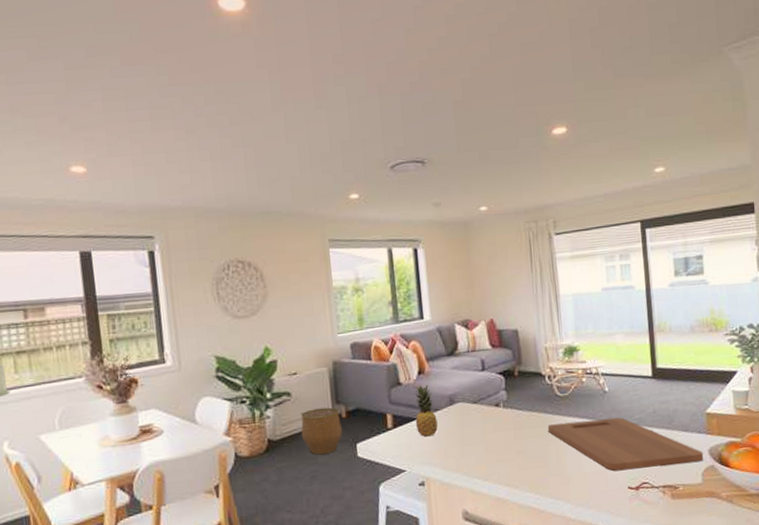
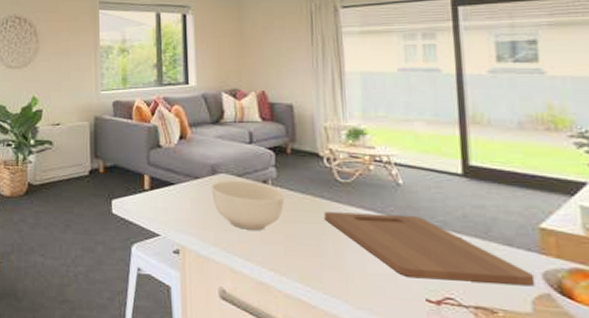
basket: present [300,407,342,455] -> none [59,160,99,206]
fruit: present [415,384,438,437] -> none [173,150,197,204]
bowl: none [450,406,515,453] -> present [211,181,285,230]

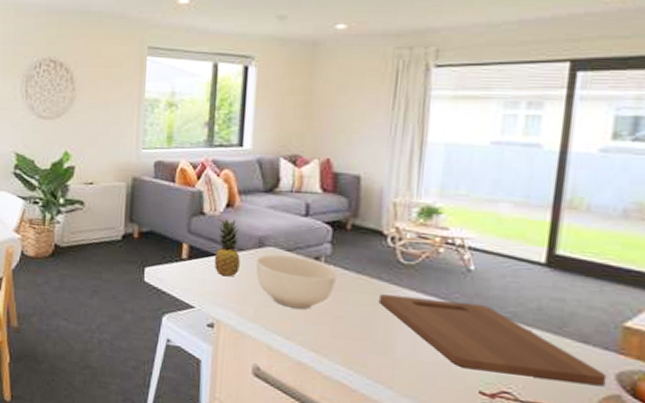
fruit: none [173,150,197,204] -> present [214,219,240,277]

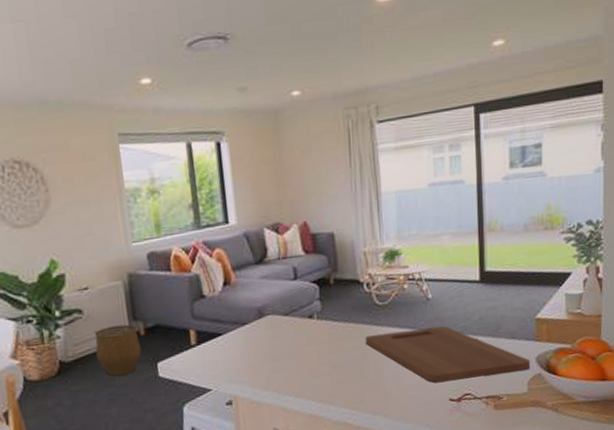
basket: none [88,222,133,272] -> present [93,324,141,376]
fruit: present [214,219,240,277] -> none [220,296,246,353]
bowl: present [255,254,338,309] -> none [259,318,330,368]

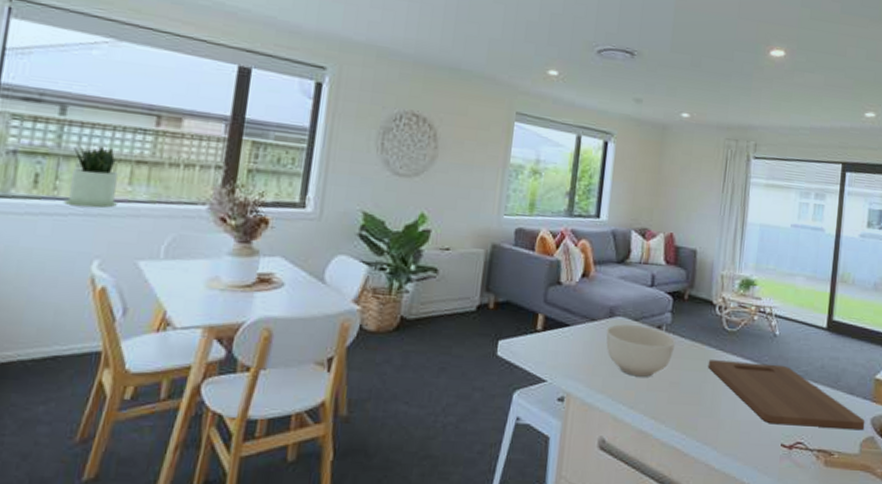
basket: present [93,324,141,376] -> none [439,292,489,346]
bowl: none [259,318,330,368] -> present [606,324,676,377]

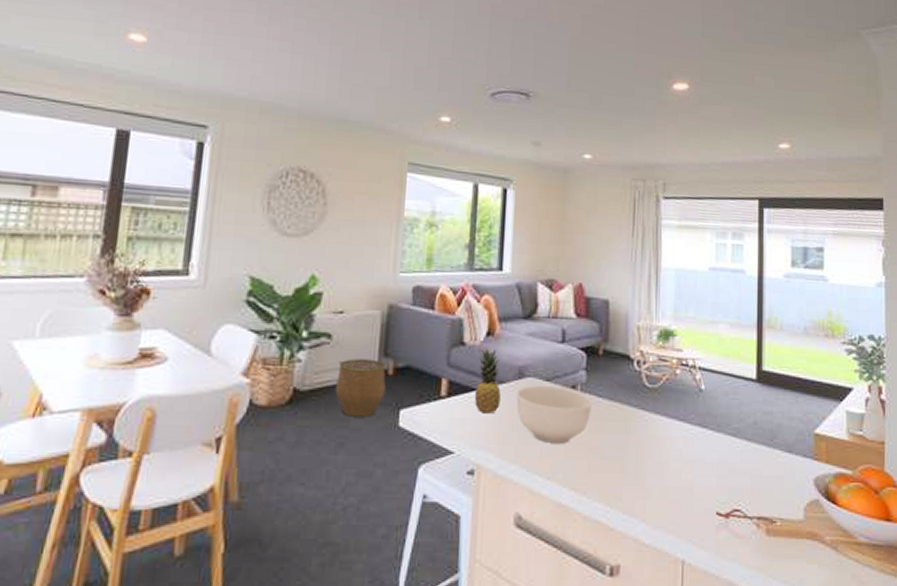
basket: none [439,292,489,346] -> present [334,358,387,417]
fruit: none [567,289,592,348] -> present [474,349,501,414]
cutting board: present [707,360,865,429] -> none [629,421,808,492]

